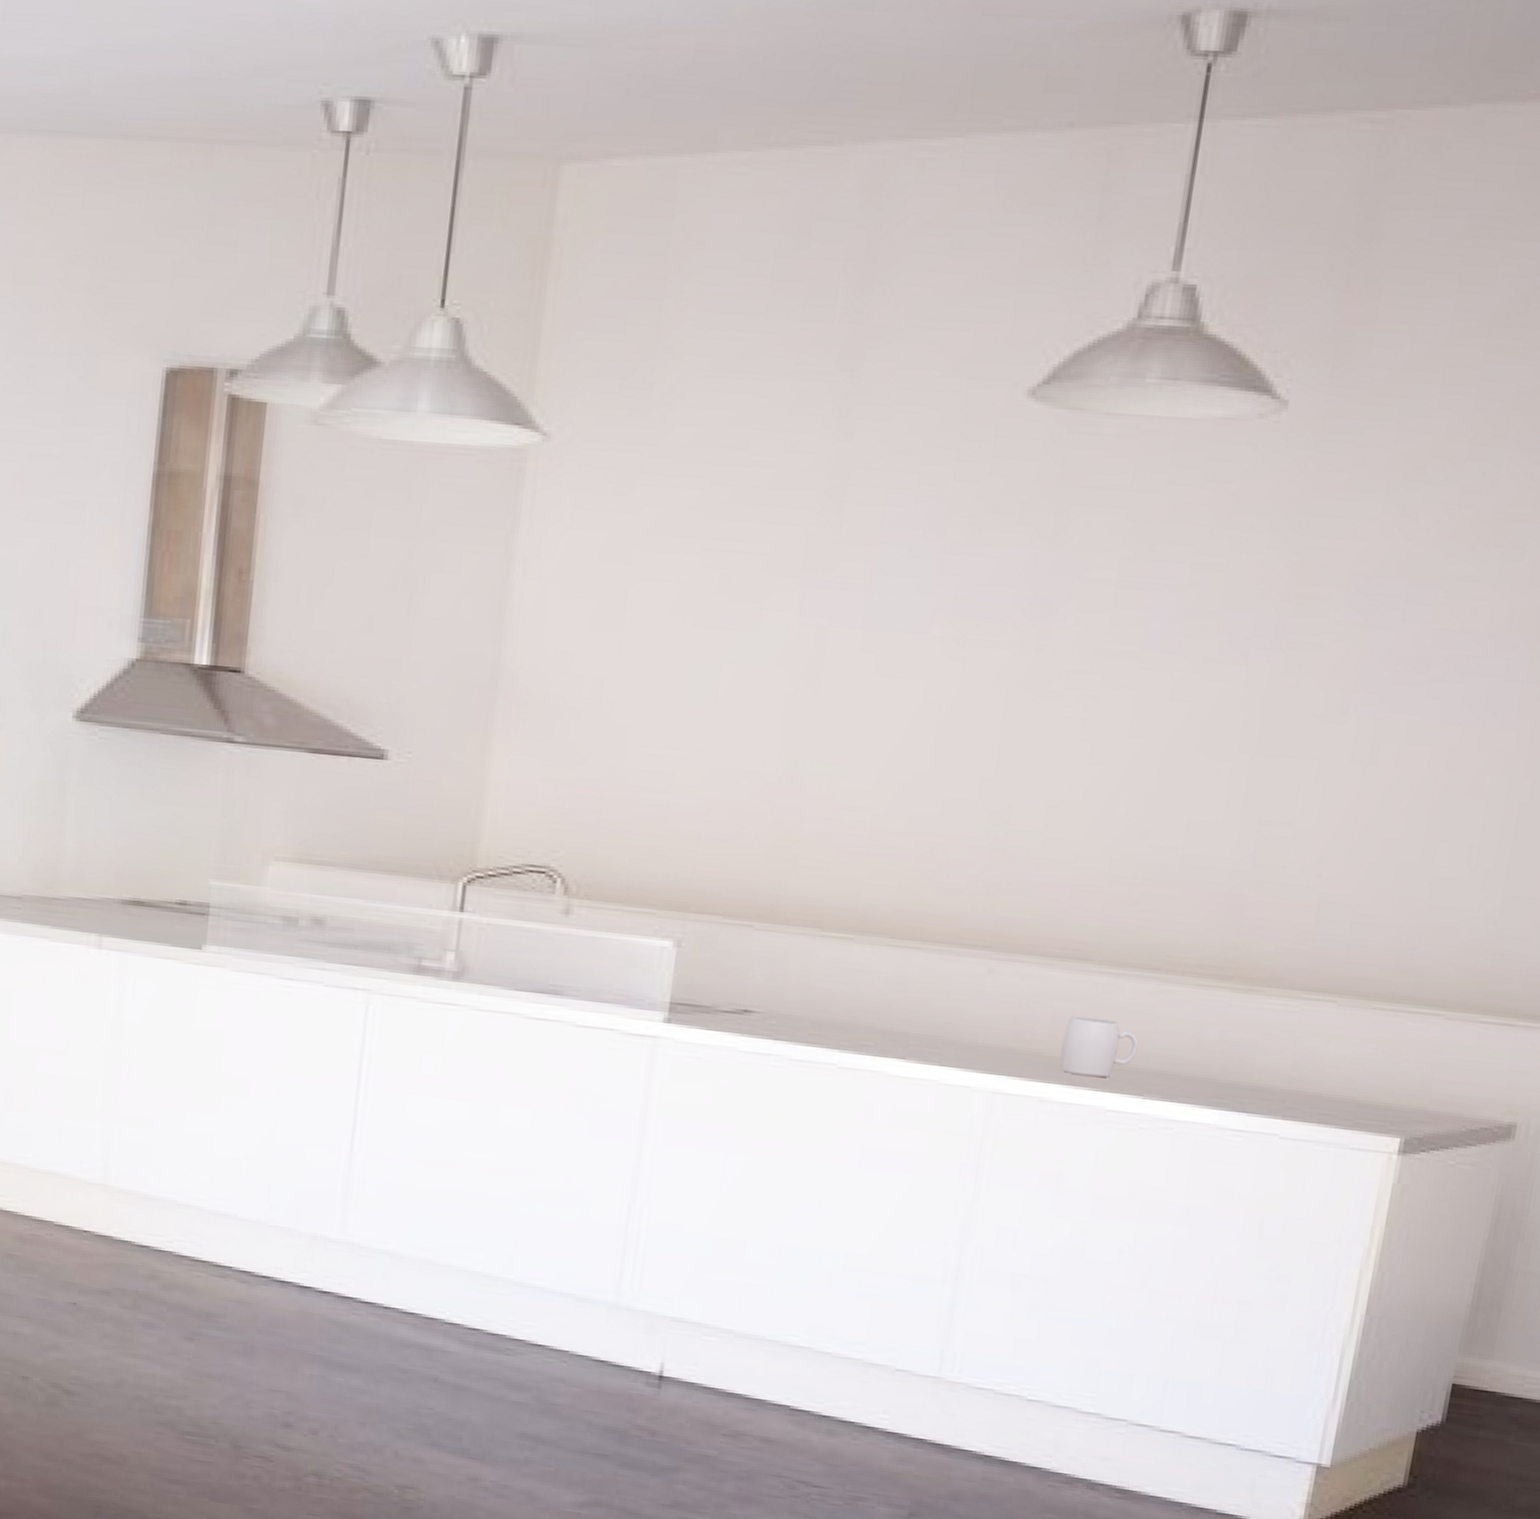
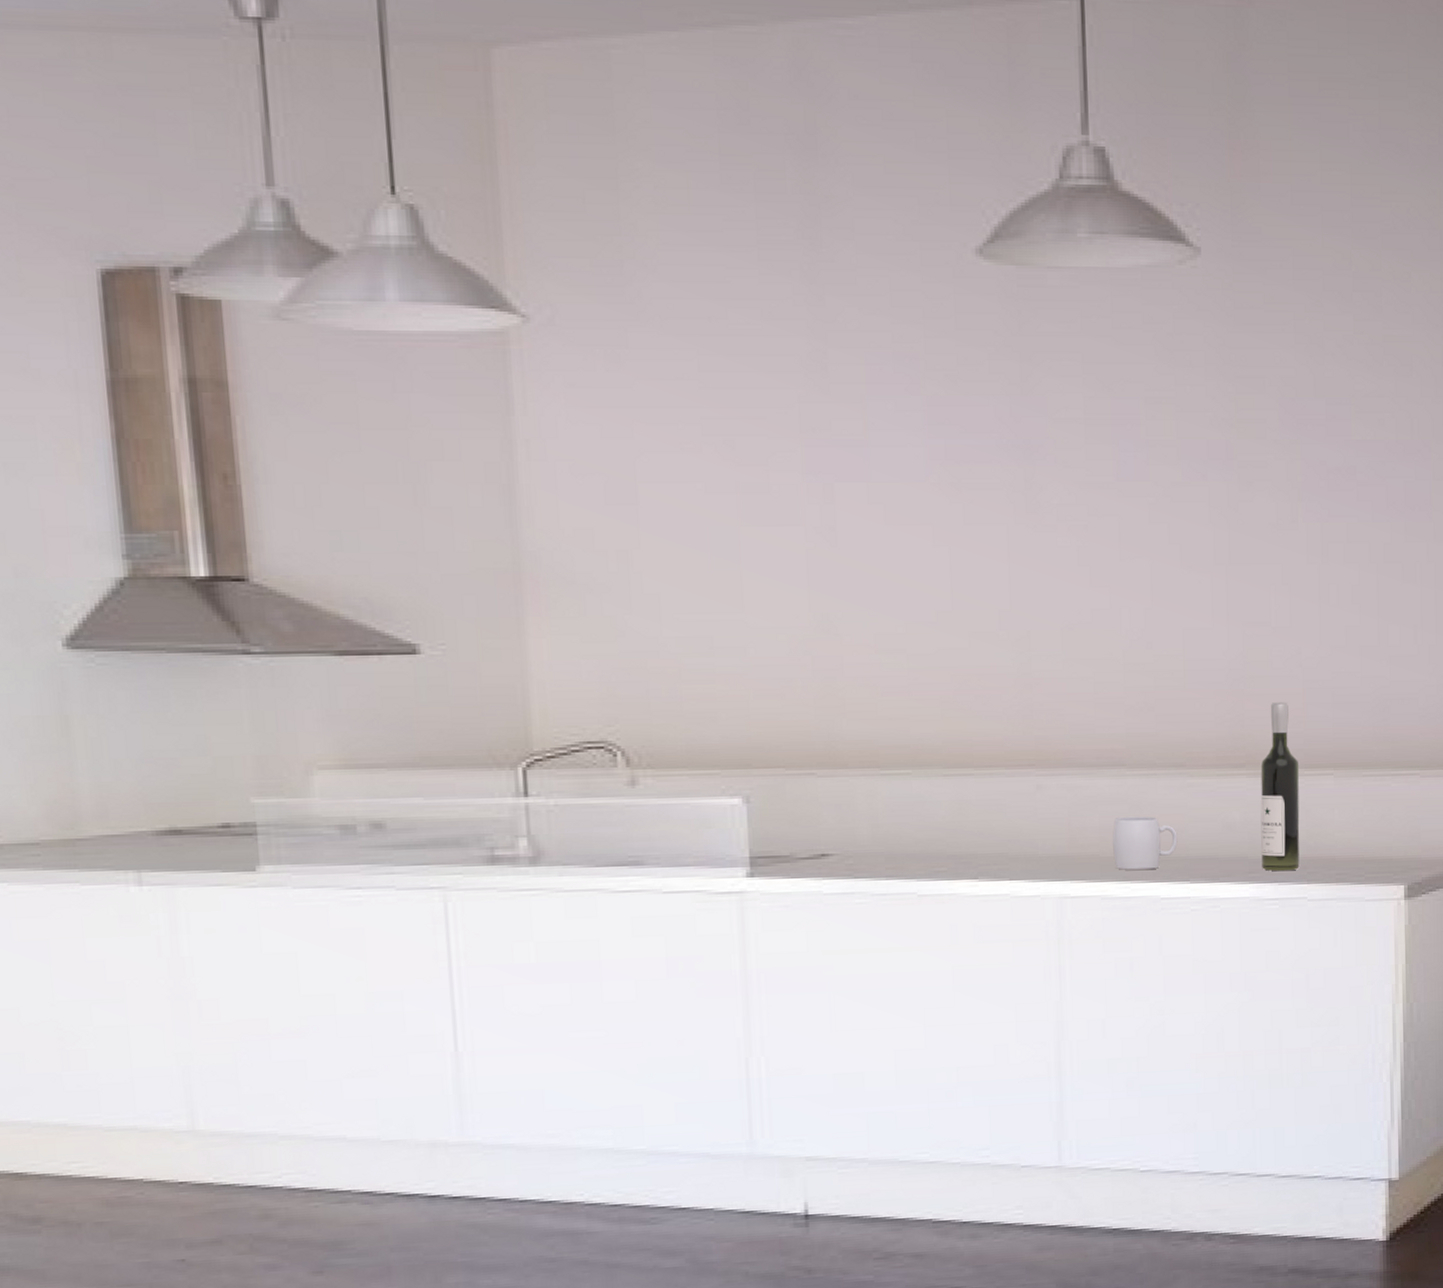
bottle: none [1231,913,1298,1102] -> present [1260,702,1300,871]

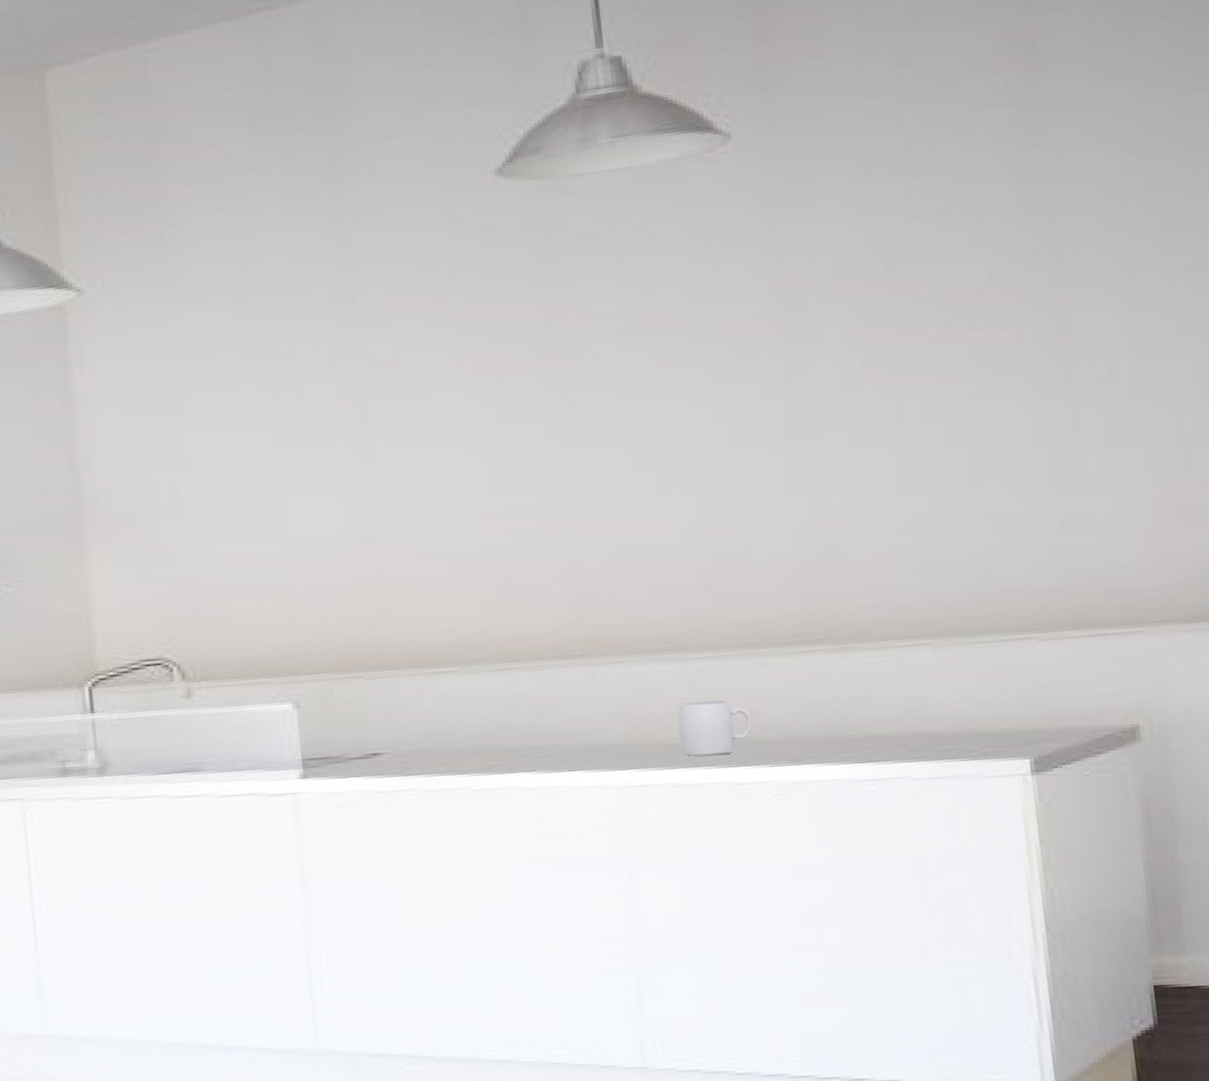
bottle: present [1260,702,1300,871] -> none [842,572,898,750]

